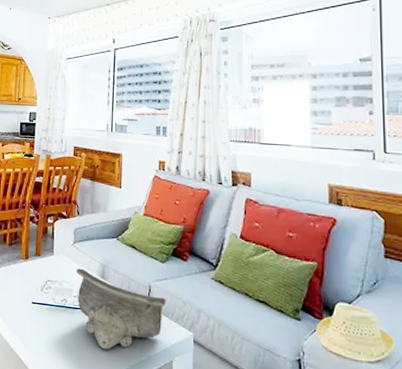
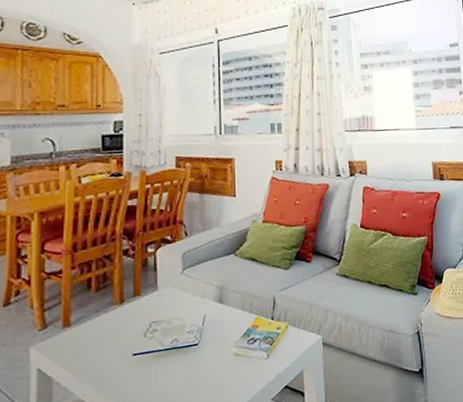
decorative bowl: present [76,268,166,350] -> none [188,297,293,383]

